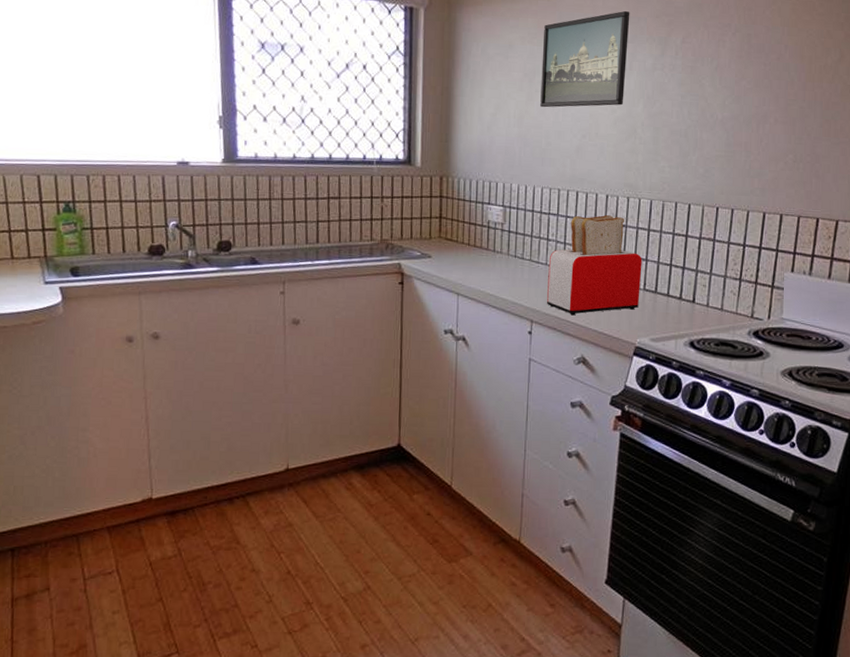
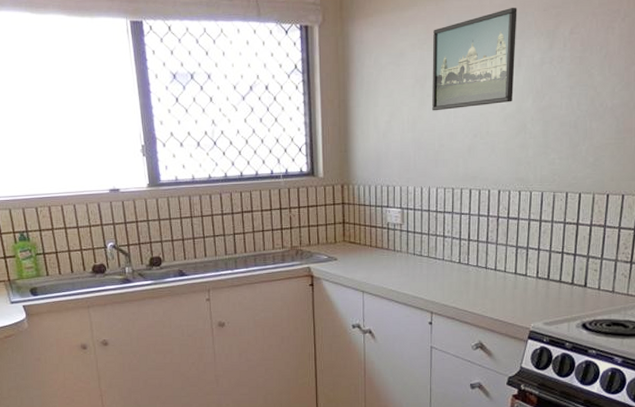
toaster: present [547,215,642,316] -> none [445,210,535,305]

